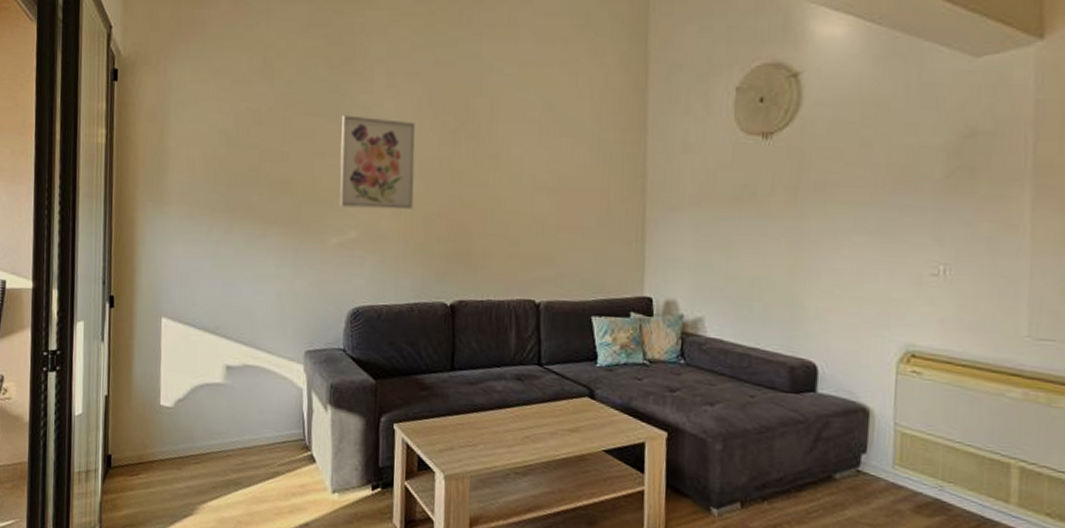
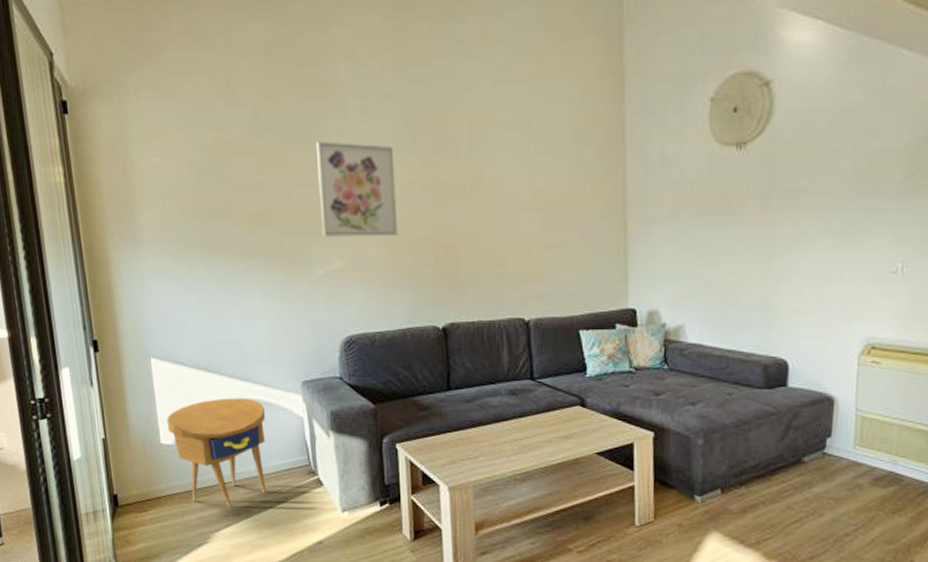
side table: none [169,362,265,477] -> present [166,398,267,506]

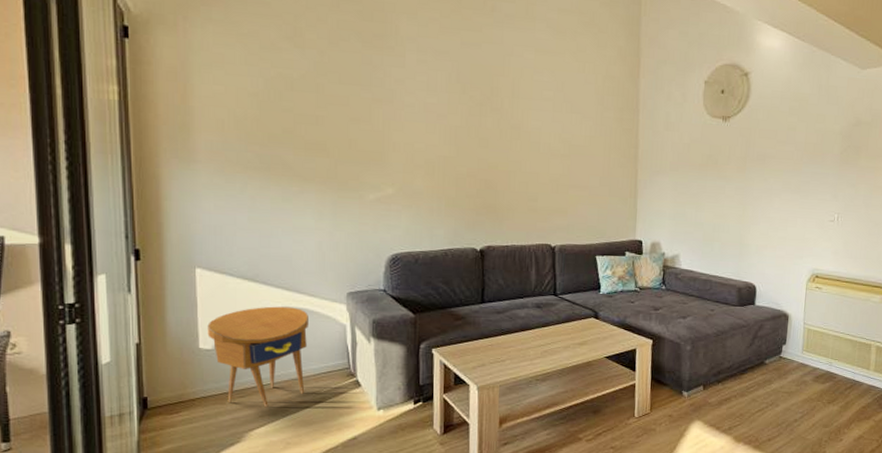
wall art: present [315,141,398,238] -> none [375,85,446,170]

